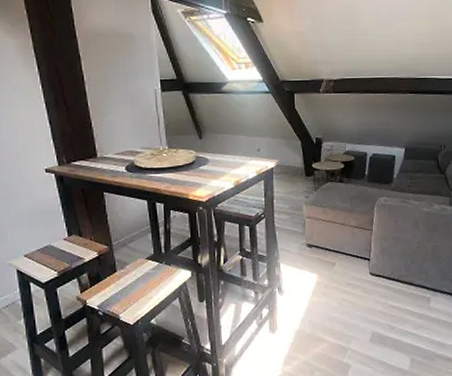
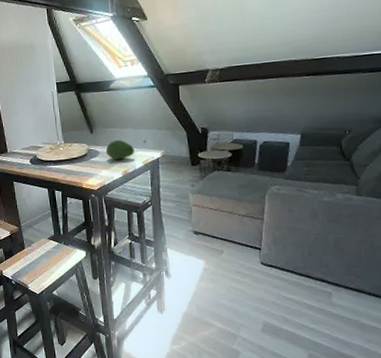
fruit: none [216,147,248,169] -> present [105,140,135,160]

